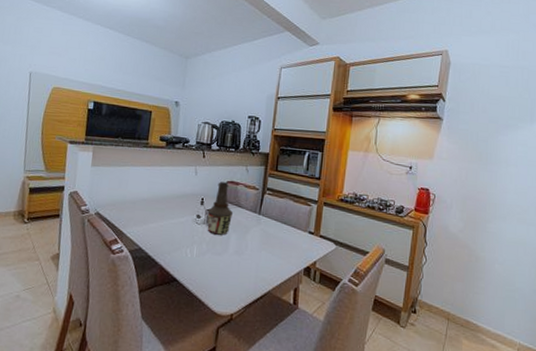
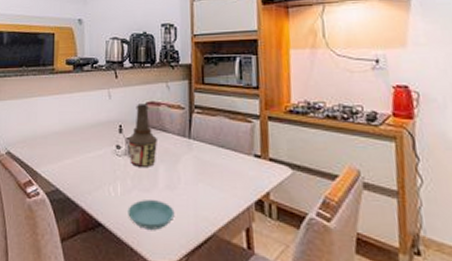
saucer: none [200,261,240,286] -> present [128,200,175,230]

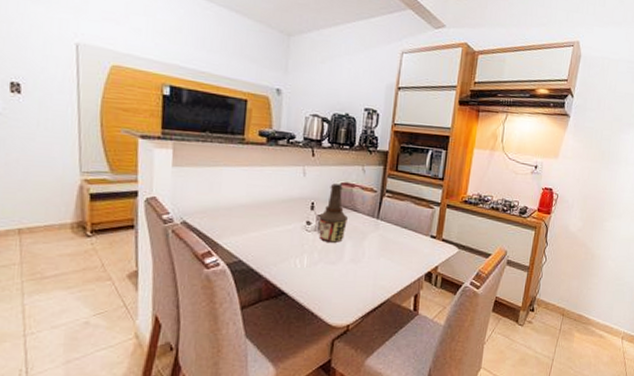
saucer: present [128,200,175,230] -> none [312,271,356,297]

